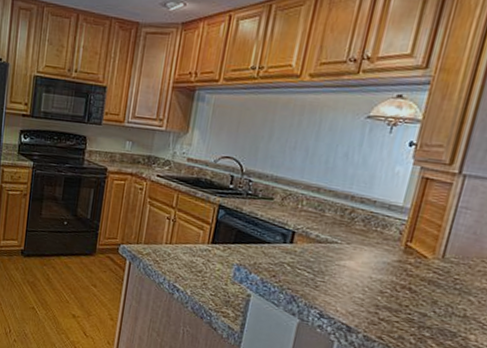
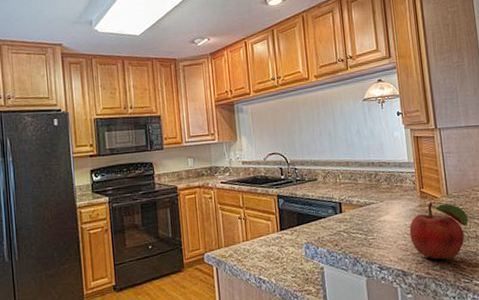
fruit: none [371,261,462,331] -> present [409,203,469,260]

